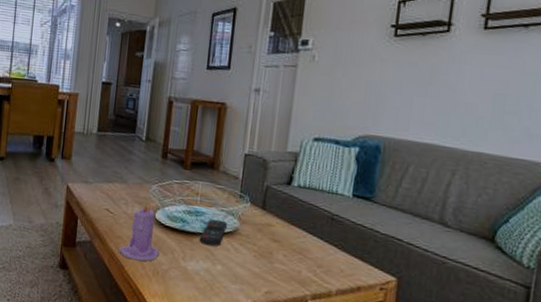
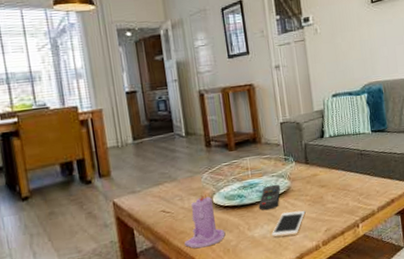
cell phone: none [204,254,249,284] -> present [271,210,306,238]

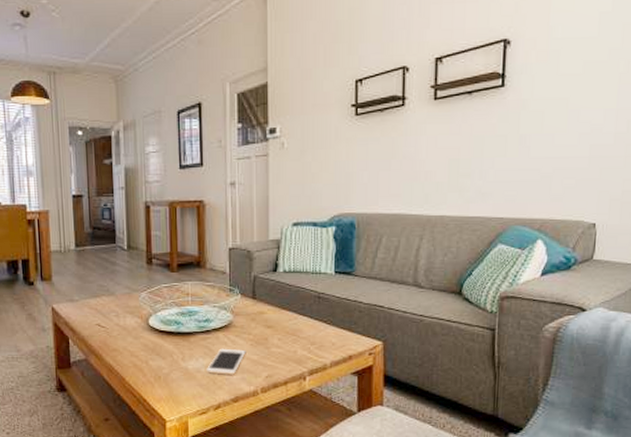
candle: present [184,193,226,249] -> none [115,312,158,370]
remote control: present [258,184,280,211] -> none [196,316,221,342]

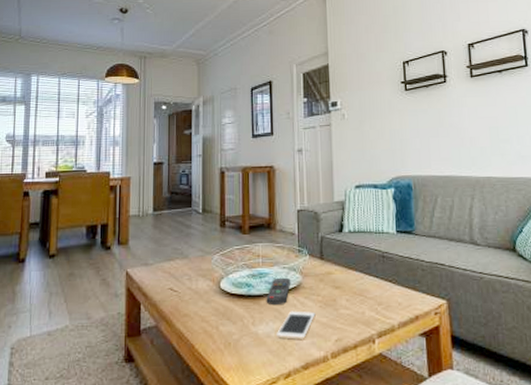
remote control: none [196,316,221,342] -> present [266,277,290,305]

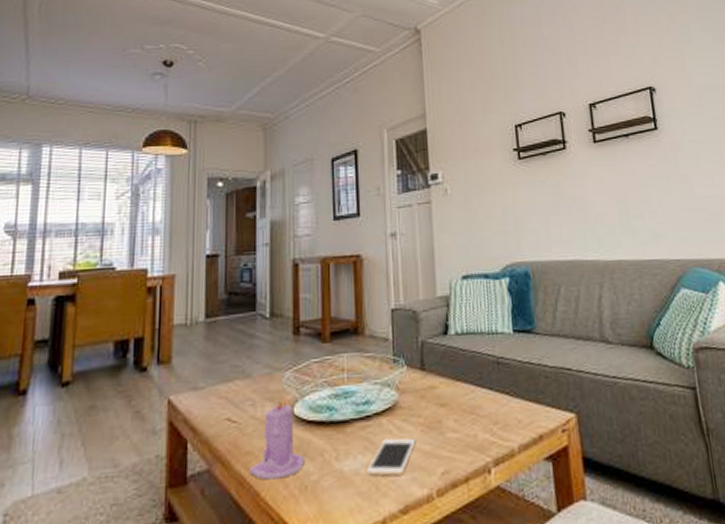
candle: none [186,275,229,336] -> present [248,398,305,480]
remote control: present [266,277,290,305] -> none [353,395,384,432]

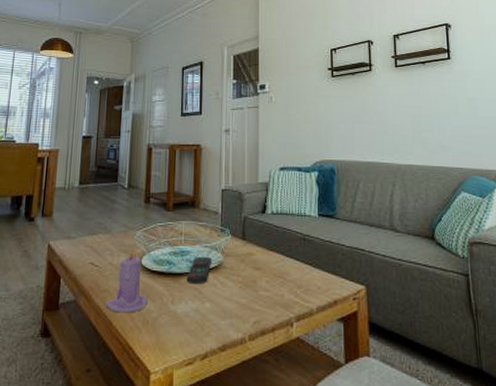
remote control: none [353,395,384,432] -> present [186,256,211,283]
cell phone: present [366,438,416,476] -> none [194,290,235,320]

